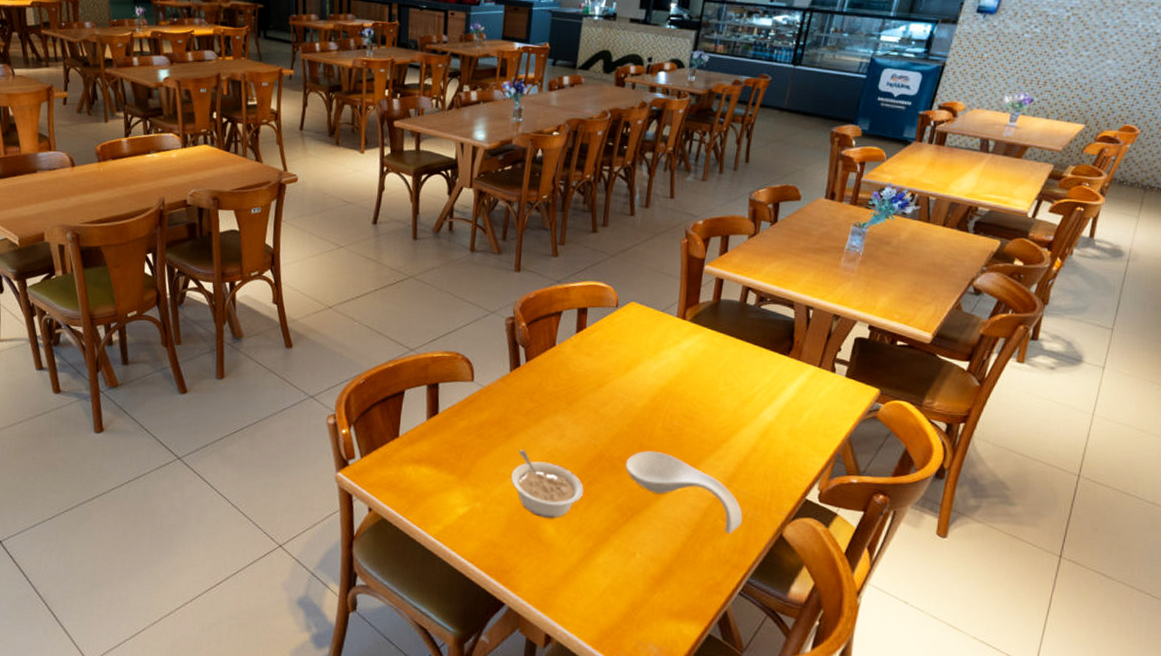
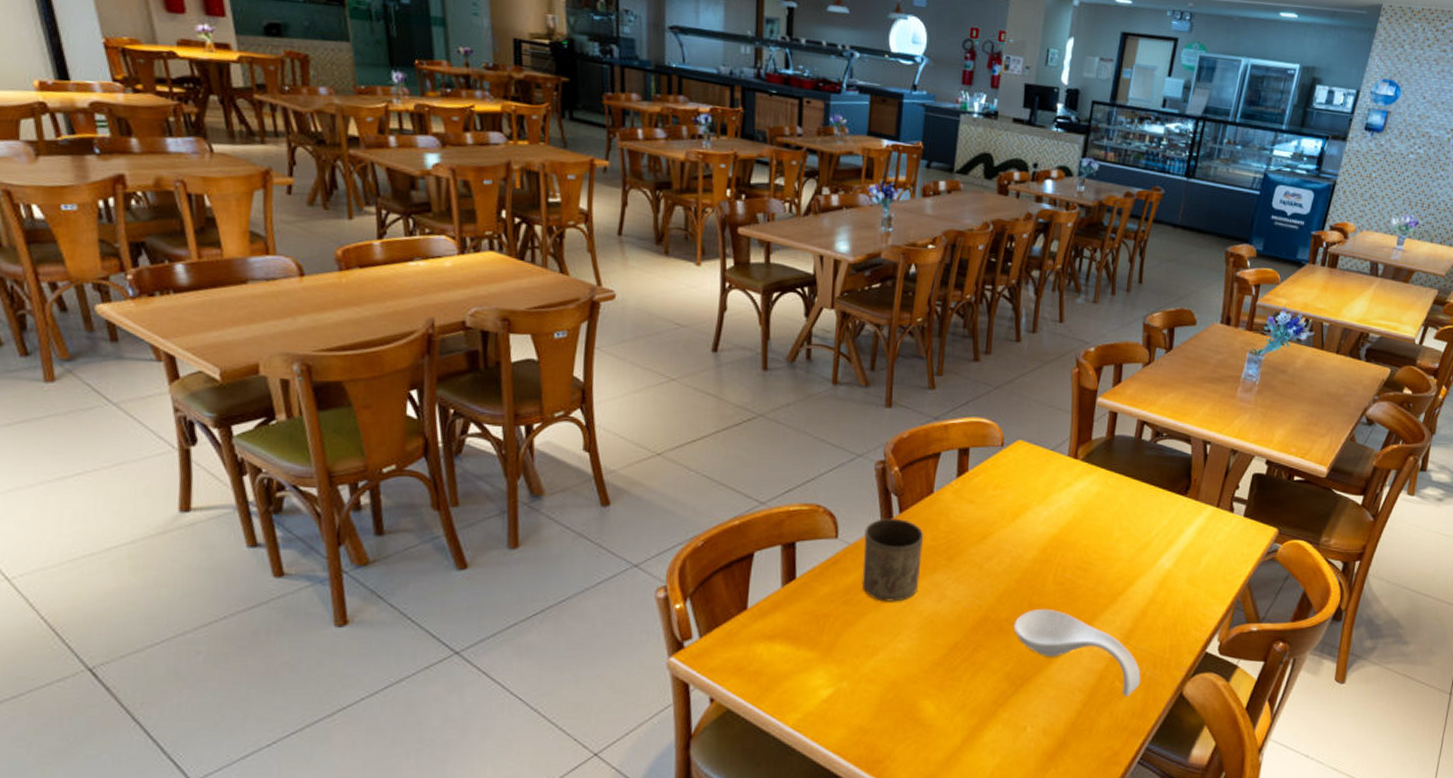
cup: none [493,366,547,438] -> present [862,517,924,602]
legume: present [511,449,584,518] -> none [883,616,968,694]

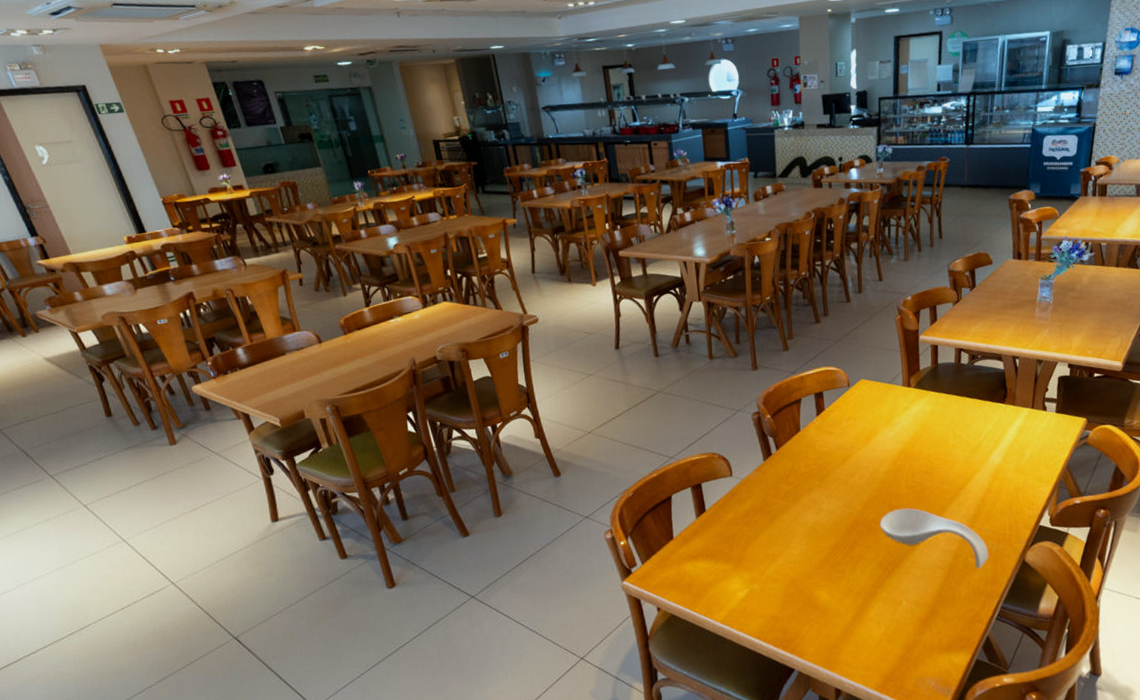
cup: present [862,517,924,602] -> none [752,454,800,520]

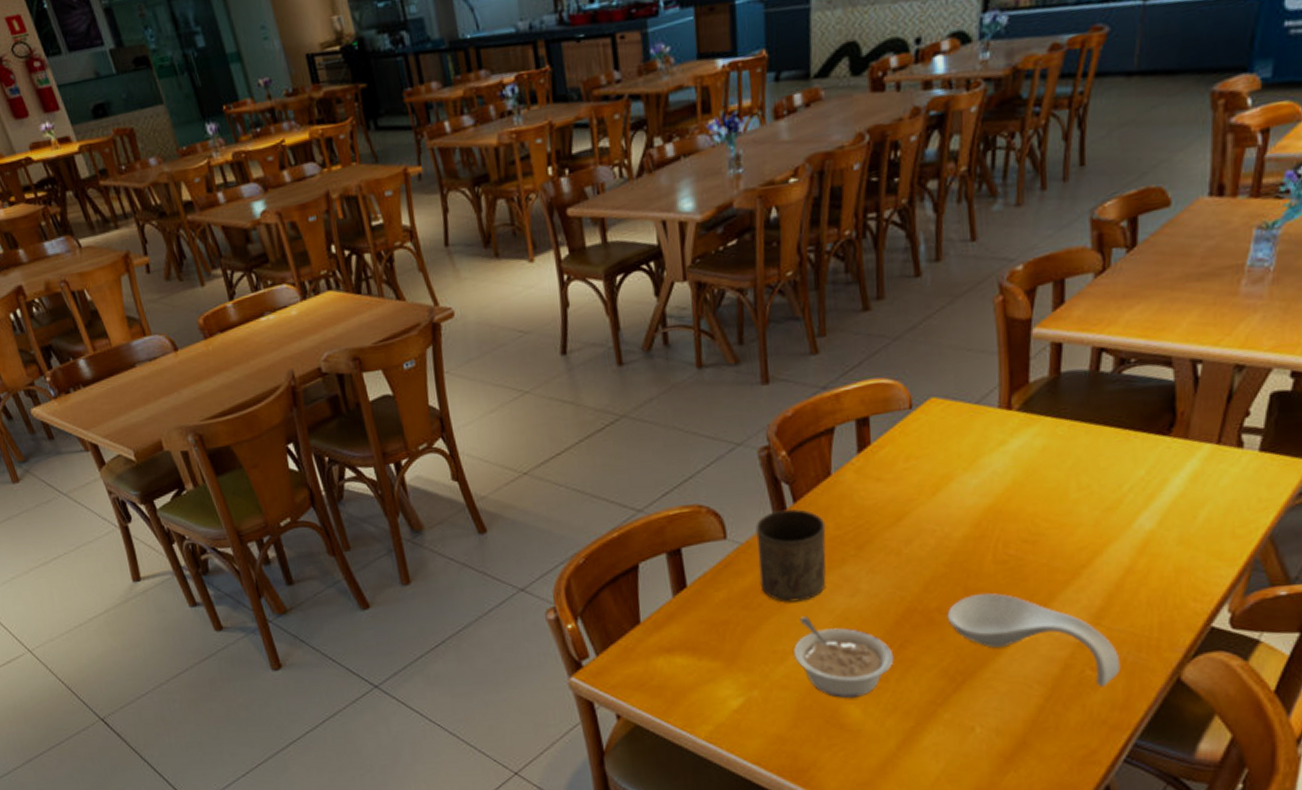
cup: none [752,454,800,520] -> present [755,509,827,603]
legume: none [781,529,847,586] -> present [794,616,894,698]

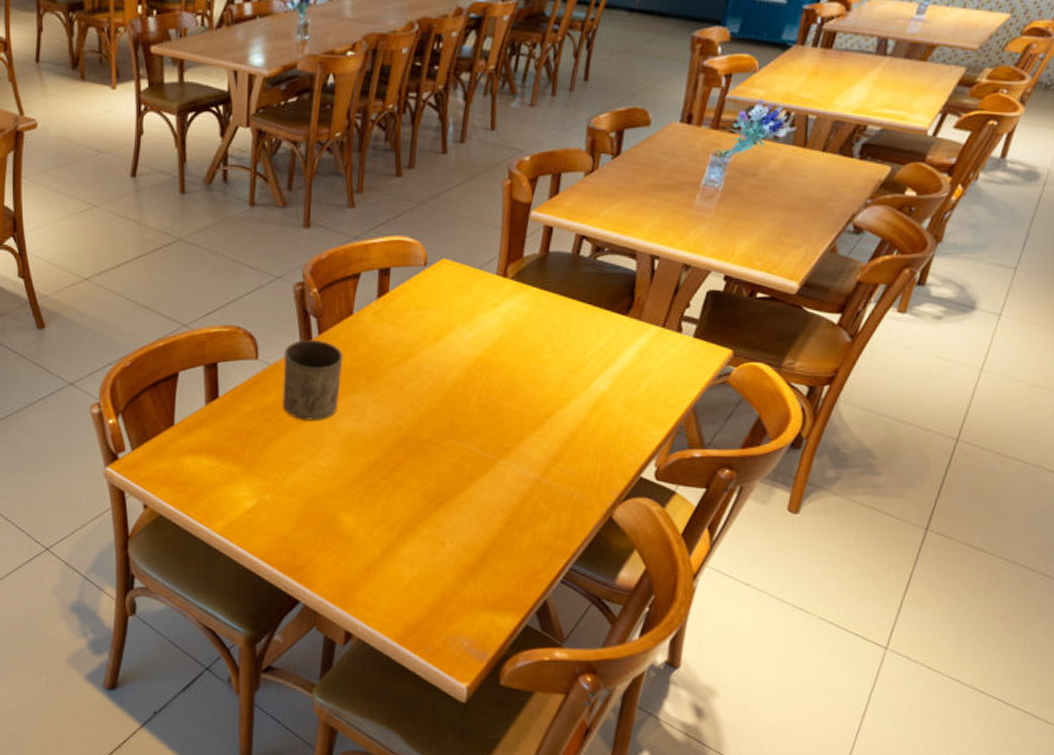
legume: present [794,616,894,698] -> none [304,434,387,508]
spoon rest: present [947,593,1121,688] -> none [434,431,568,519]

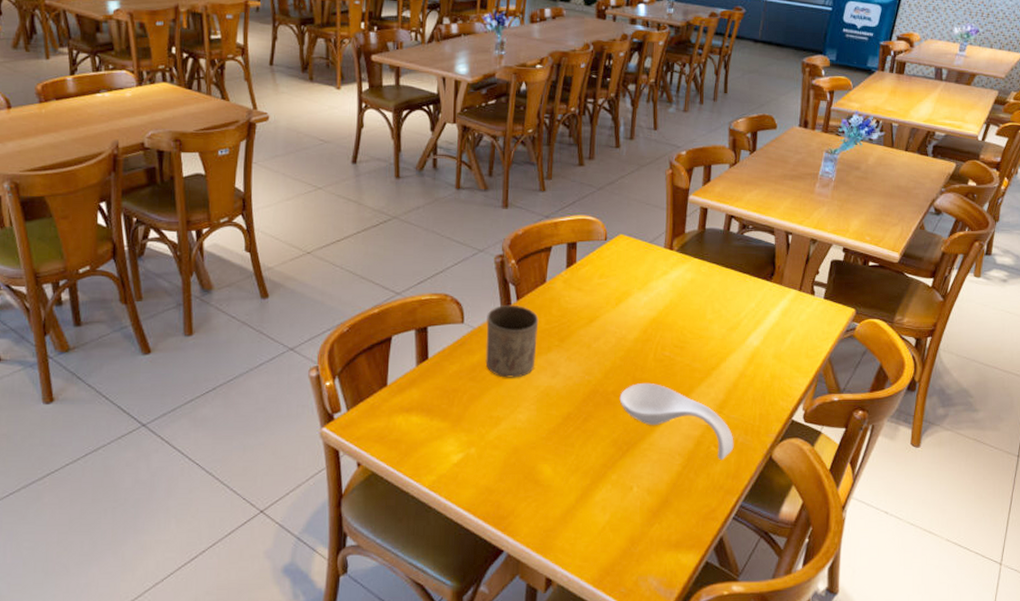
spoon rest: none [434,431,568,519] -> present [619,384,734,461]

